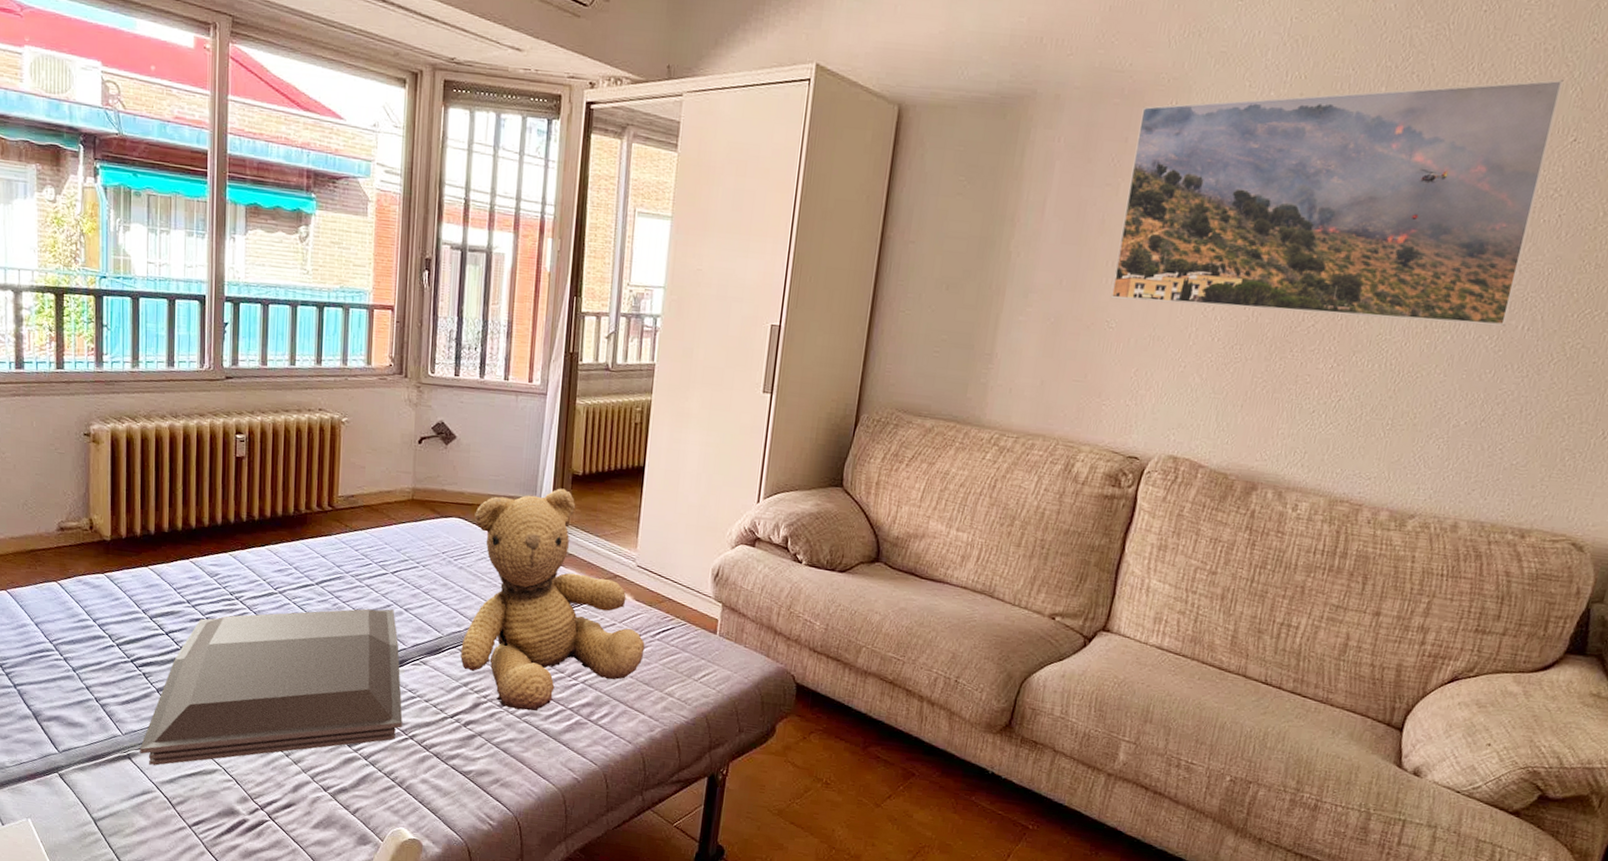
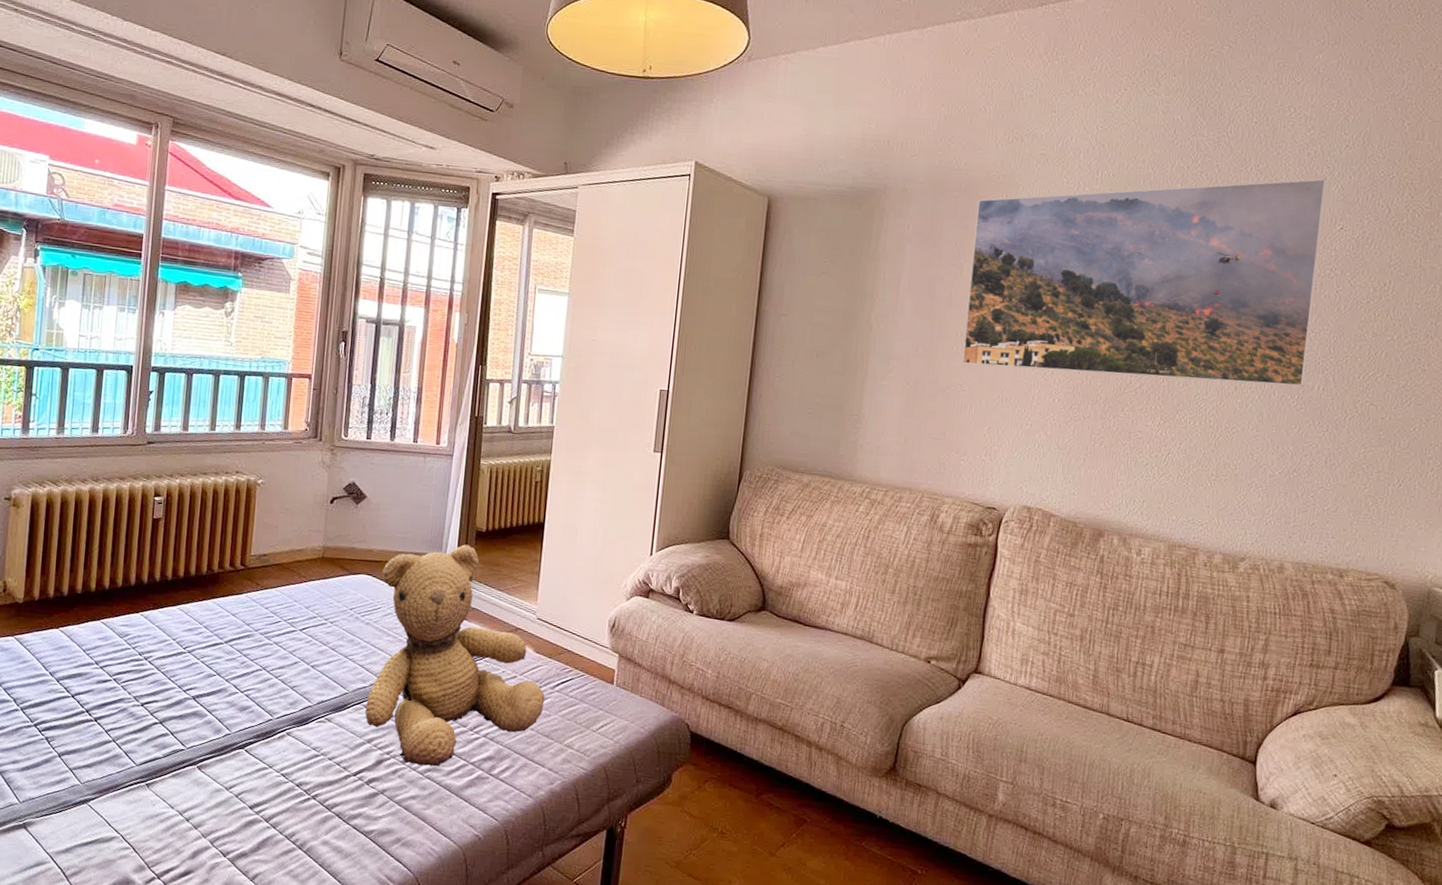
serving tray: present [140,608,403,766] -> none [36,666,306,835]

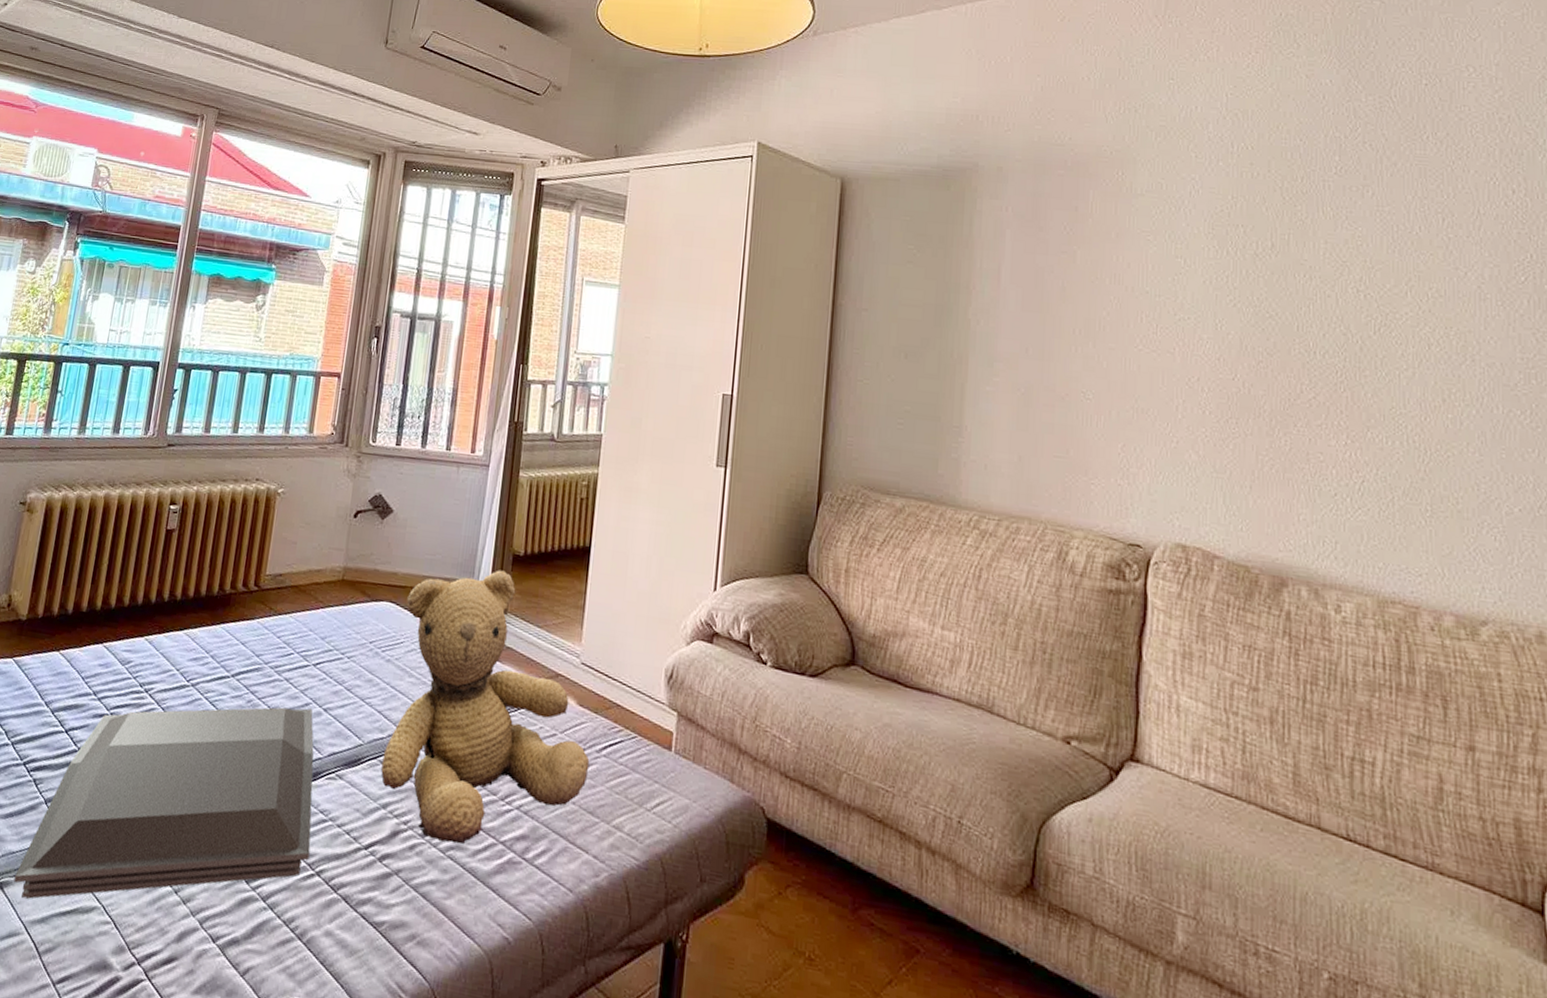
serving tray: none [36,666,306,835] -> present [14,707,314,899]
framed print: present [961,178,1326,387] -> none [1082,146,1536,400]

